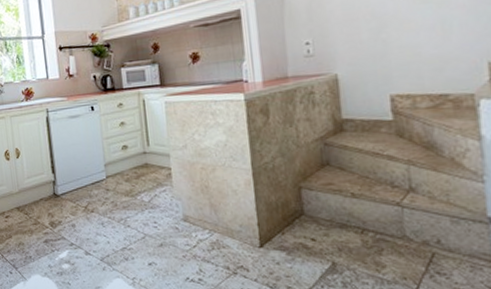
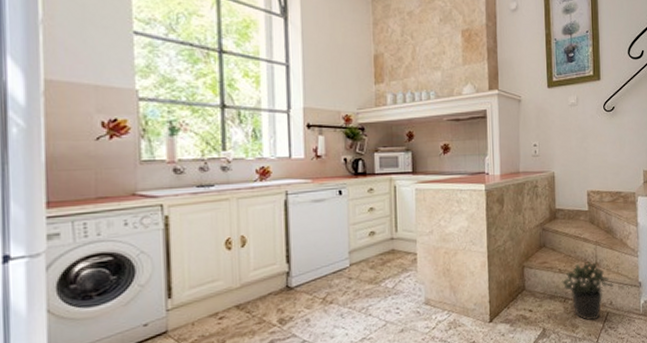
potted plant: none [355,185,441,261] -> present [561,261,613,321]

